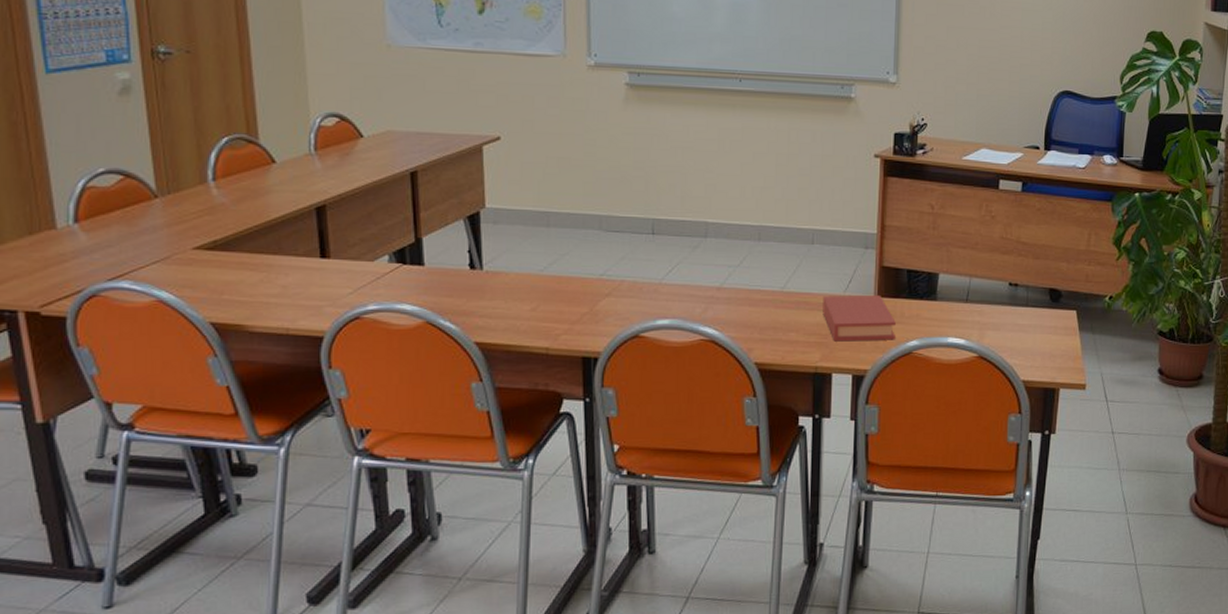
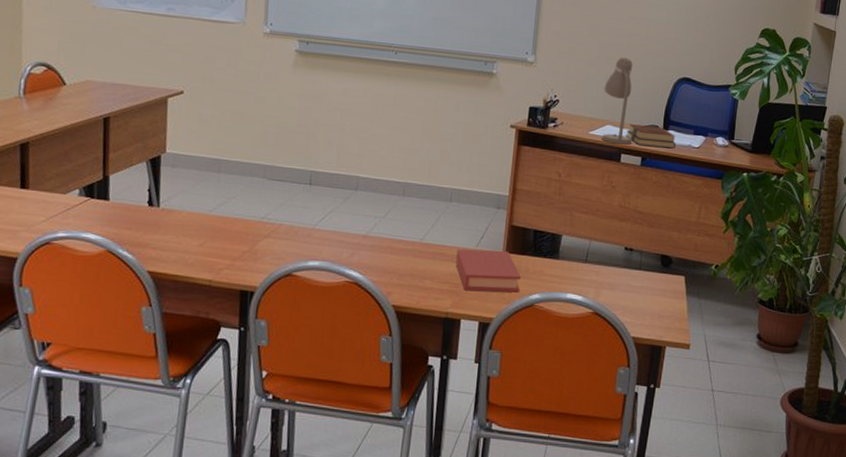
desk lamp: none [976,71,1010,169] -> present [602,57,633,145]
books: none [1003,146,1059,171] -> present [626,124,676,149]

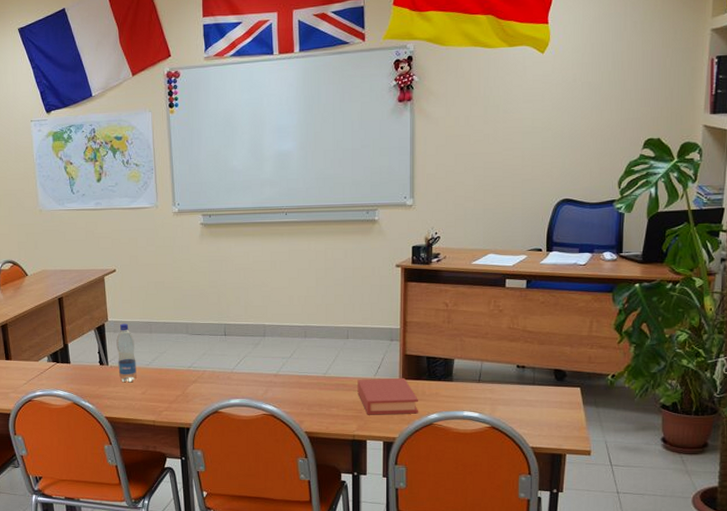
bottle: none [171,157,197,231] -> present [116,323,137,383]
desk lamp: present [602,57,633,145] -> none [483,188,515,270]
books: present [626,124,676,149] -> none [509,249,561,269]

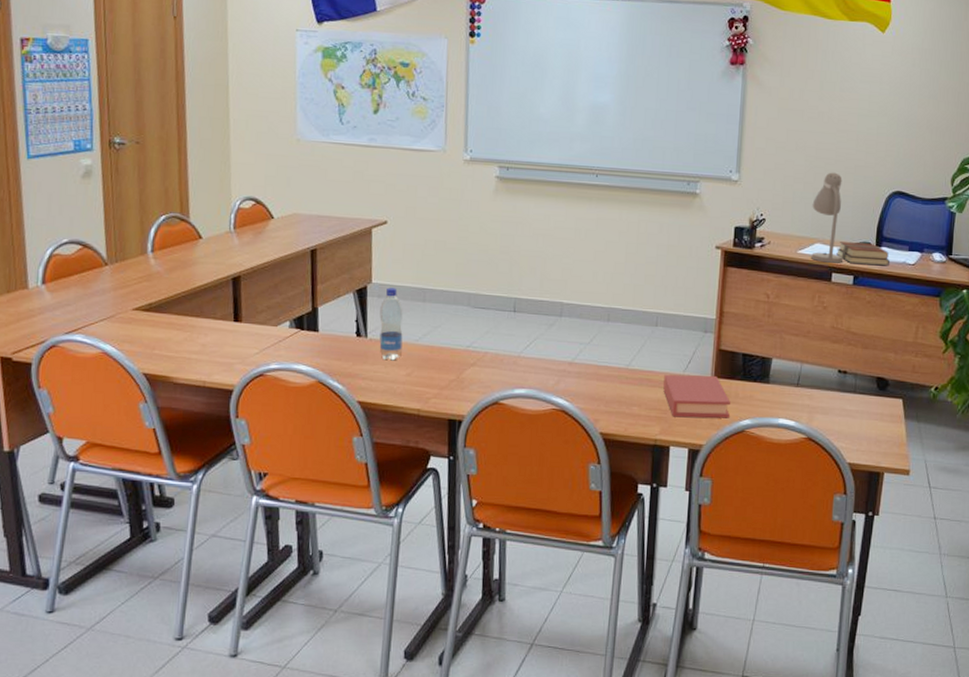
desk lamp: none [483,188,515,270] -> present [811,172,843,263]
books: none [509,249,561,269] -> present [836,242,890,266]

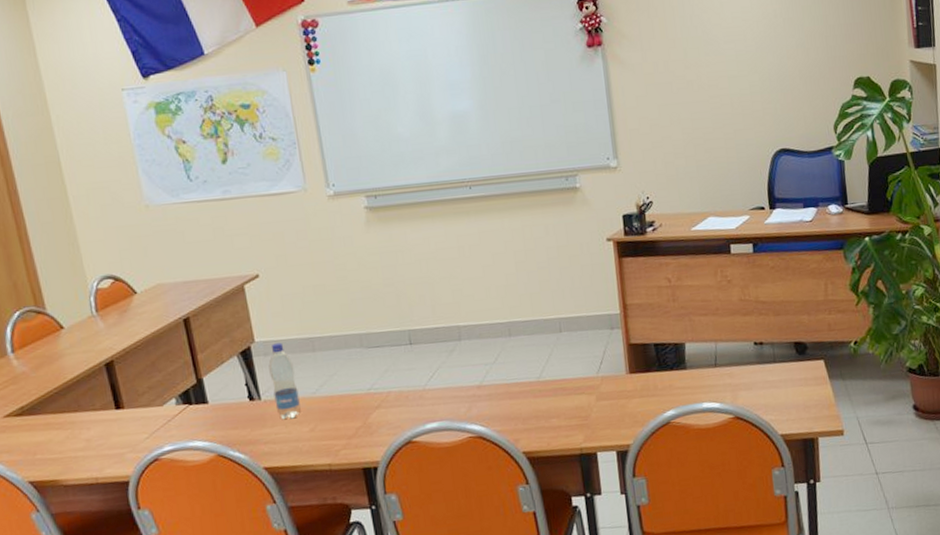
book: present [663,374,730,419] -> none [578,371,652,422]
desk lamp: present [811,172,843,263] -> none [697,140,738,236]
books: present [836,242,890,266] -> none [730,207,786,231]

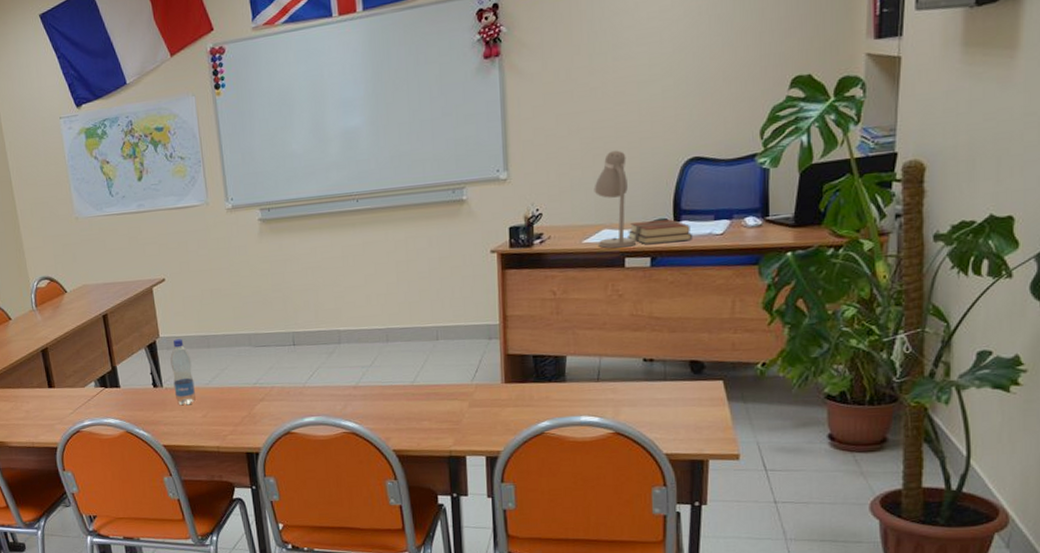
desk lamp: none [697,140,738,236] -> present [594,150,636,249]
books: none [730,207,786,231] -> present [628,219,692,244]

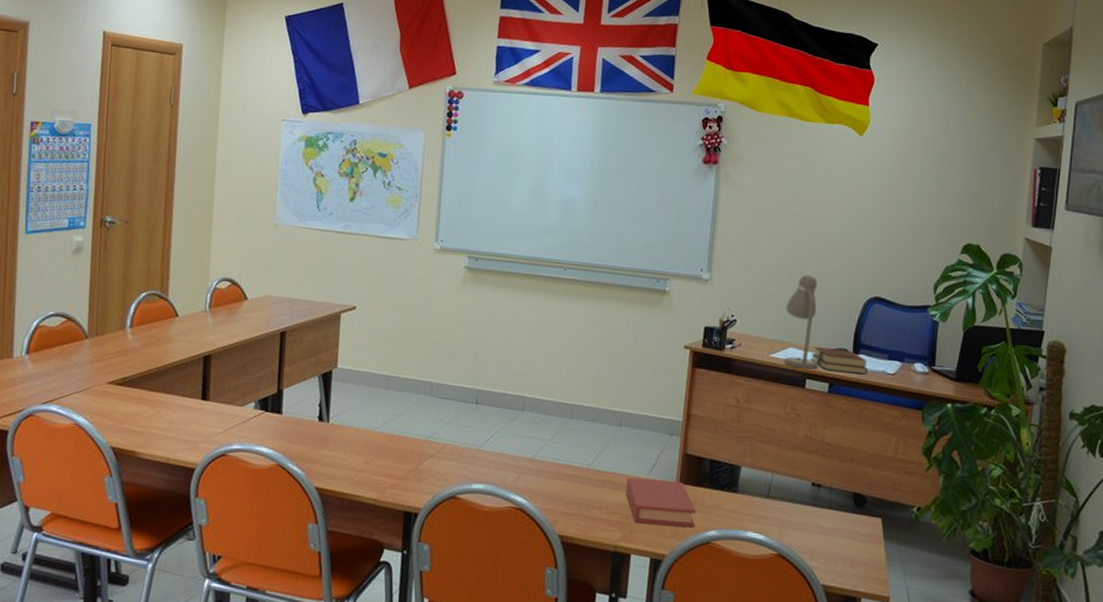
bottle: present [170,339,196,406] -> none [340,373,366,448]
book: none [451,381,526,427] -> present [625,476,696,528]

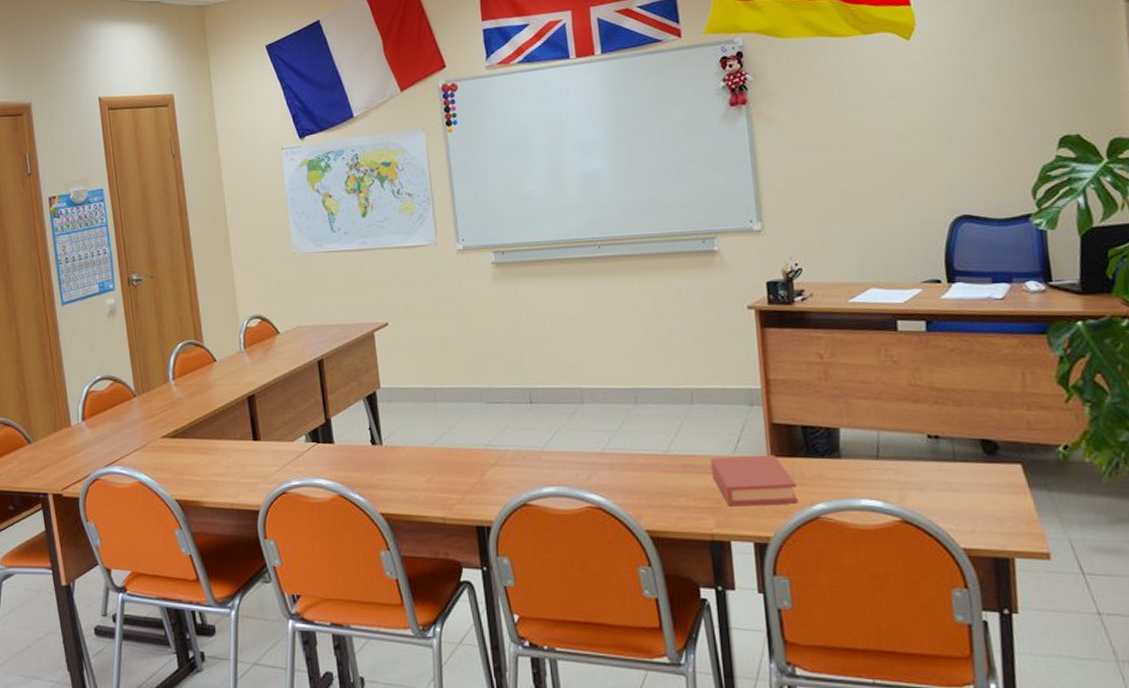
desk lamp: present [784,274,818,369] -> none [856,204,907,310]
books: present [811,347,868,375] -> none [897,280,970,307]

